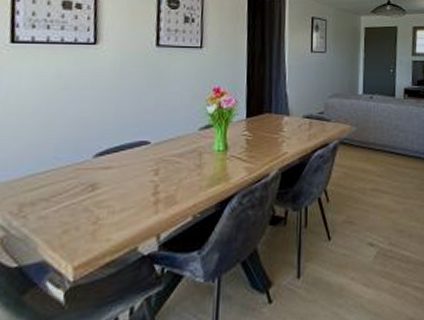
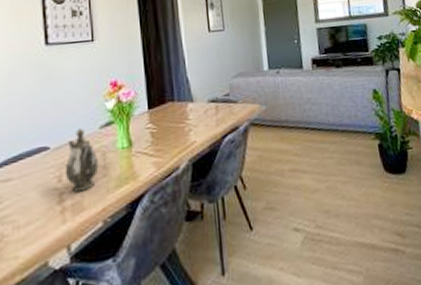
teapot: none [161,128,195,186] -> present [65,128,99,193]

